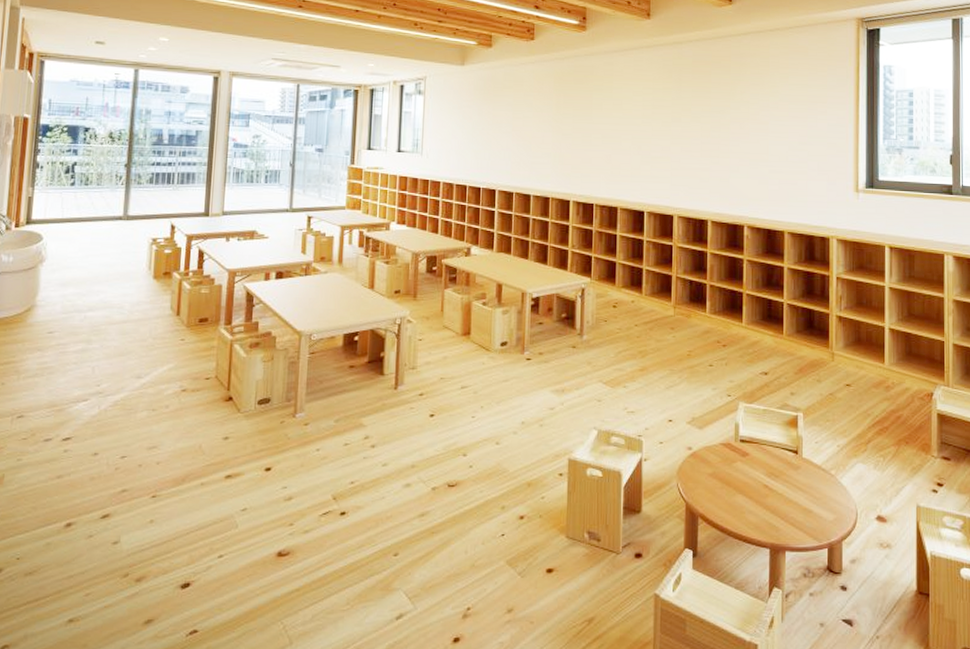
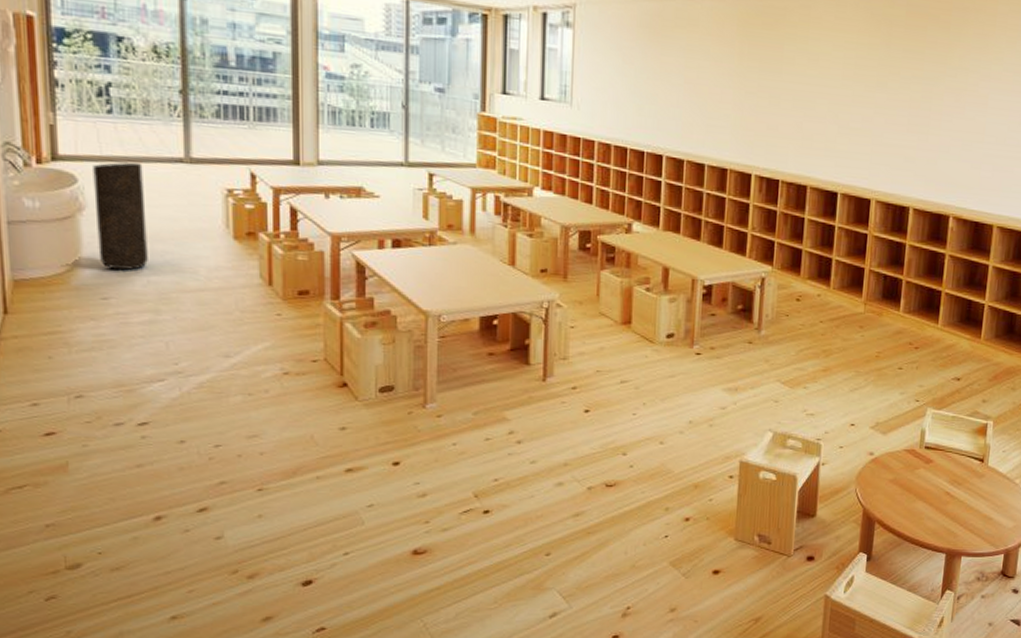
trash can: none [50,222,92,308] -> present [93,162,148,270]

